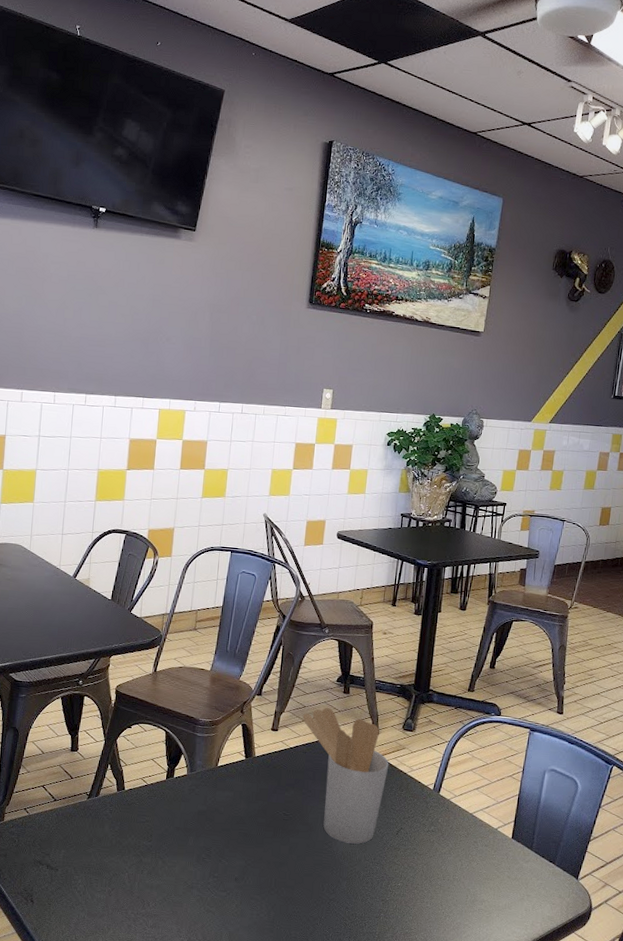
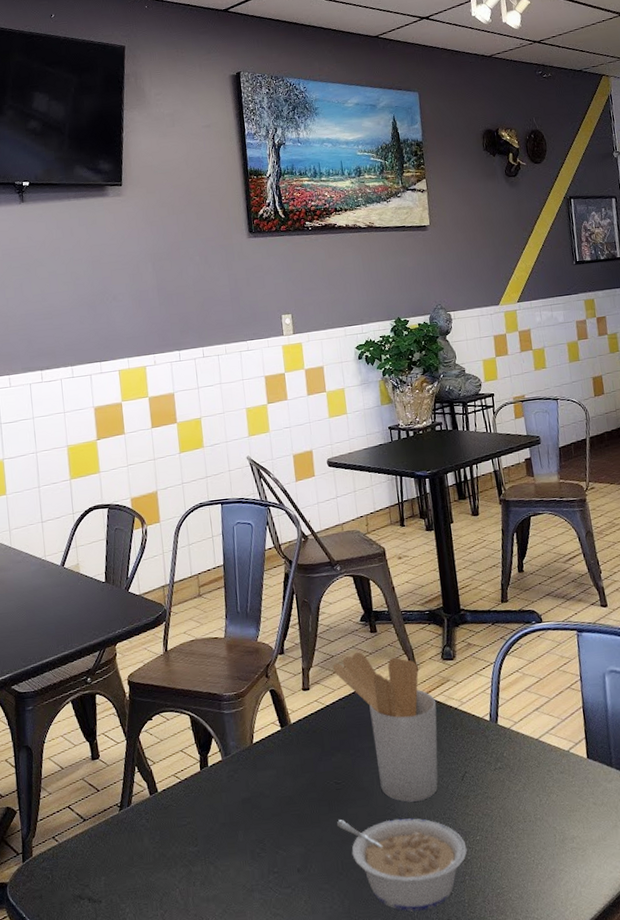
legume: none [277,845,388,934] -> present [336,818,468,912]

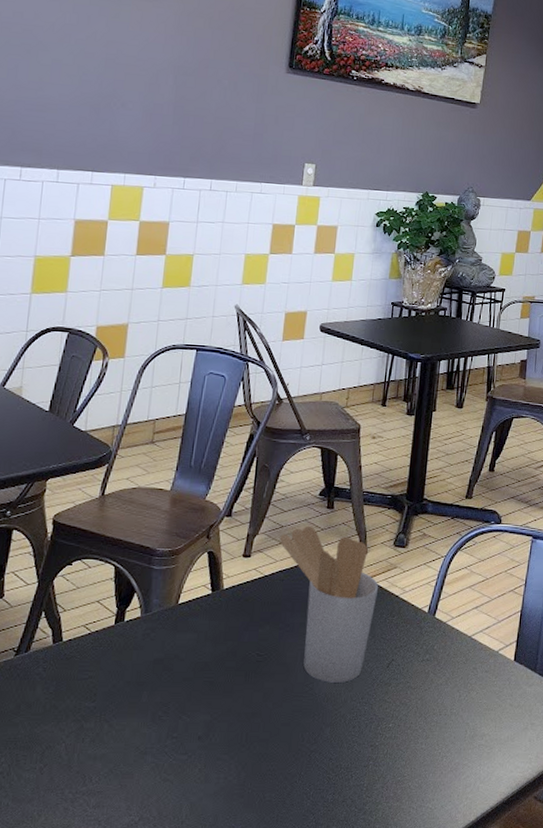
legume: present [336,818,468,912] -> none [249,692,378,791]

